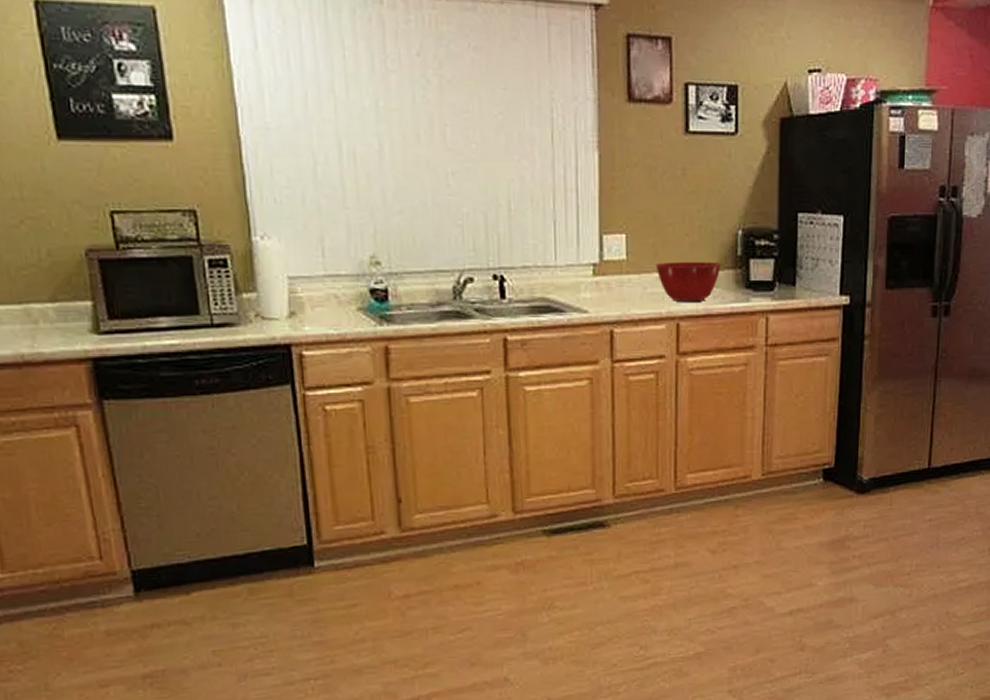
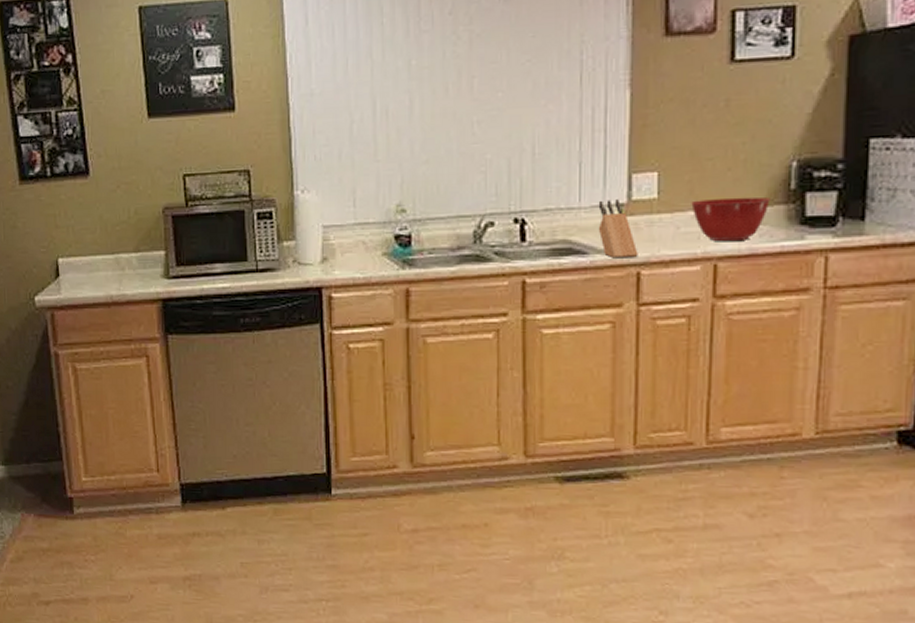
knife block: none [573,259,611,317] -> present [598,199,638,259]

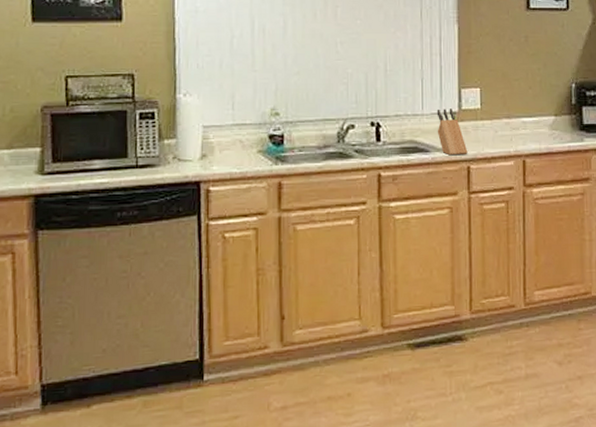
mixing bowl: present [691,197,770,242] -> none [505,109,559,143]

